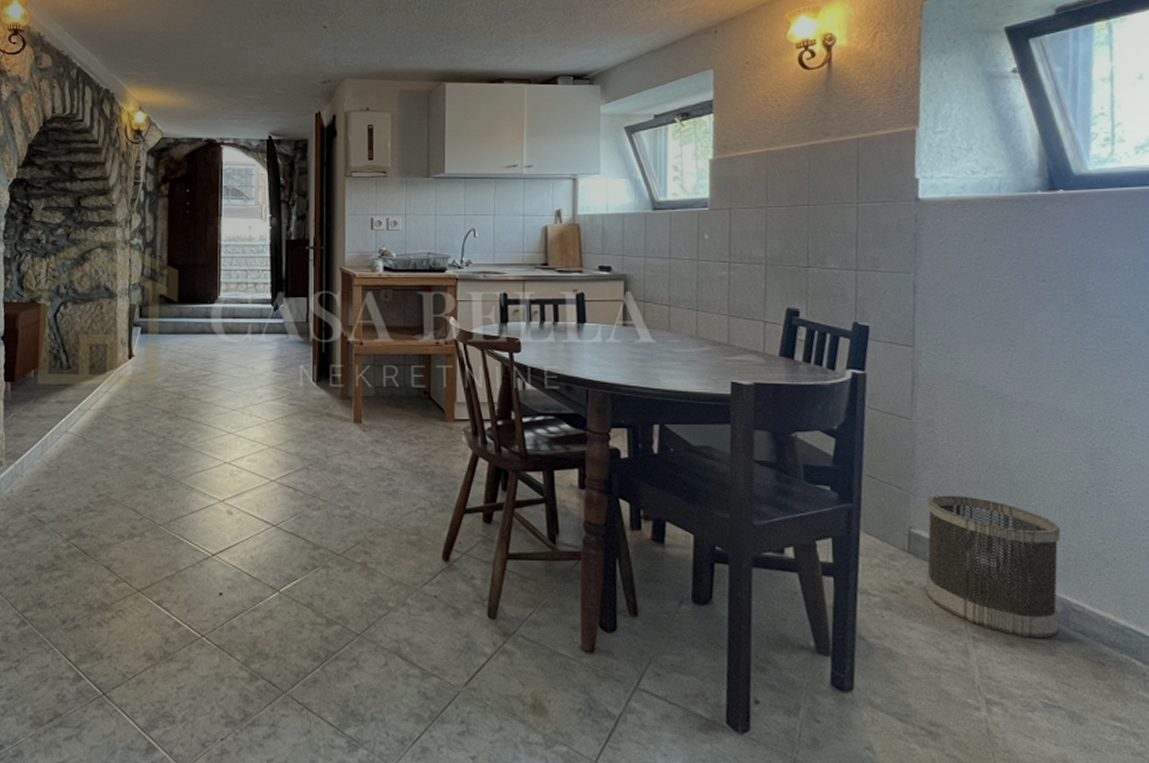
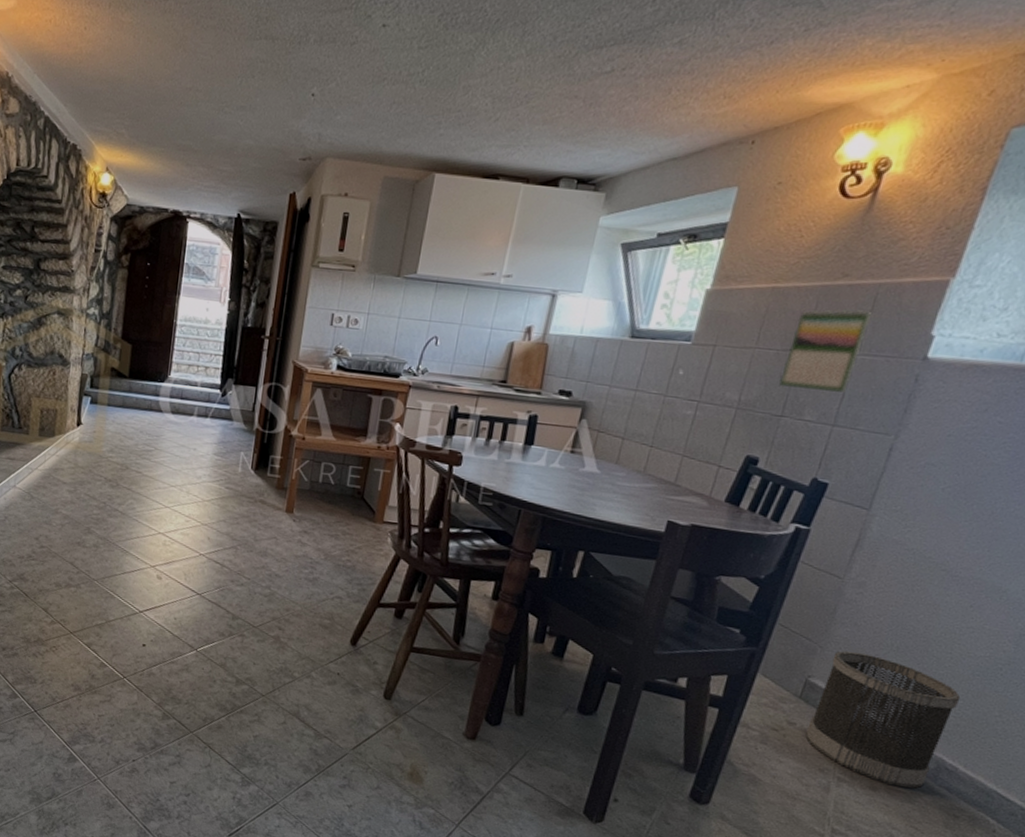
calendar: none [797,163,860,240] -> present [779,309,871,393]

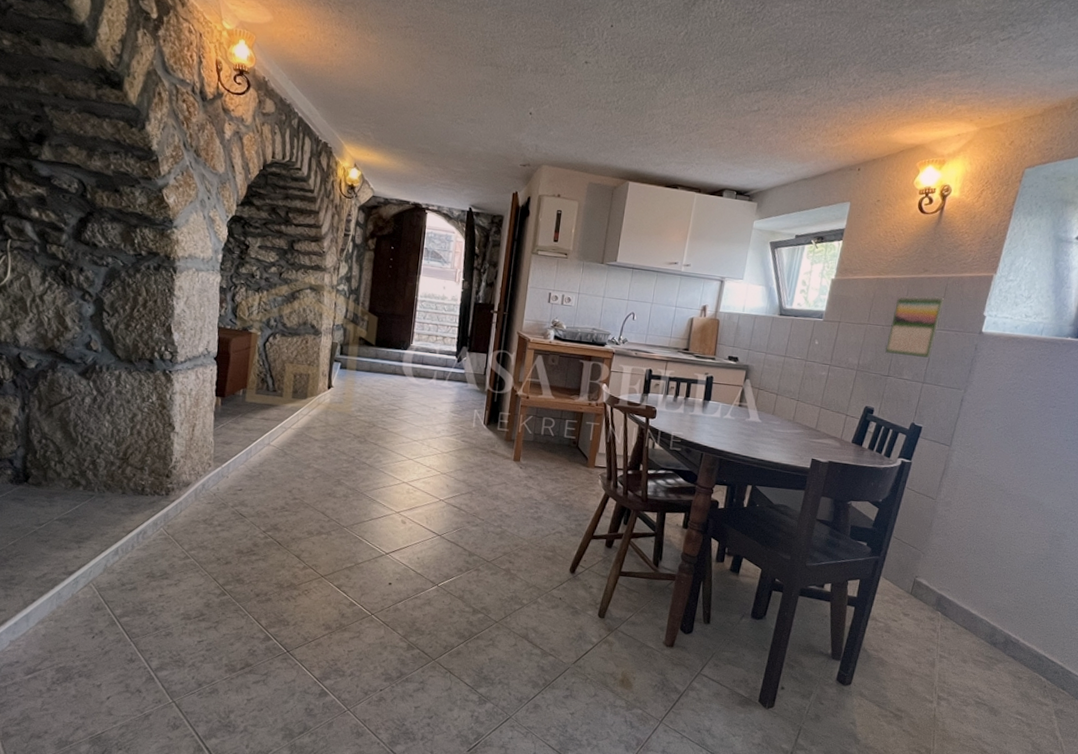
wastebasket: present [805,651,961,789] -> none [916,555,1018,659]

